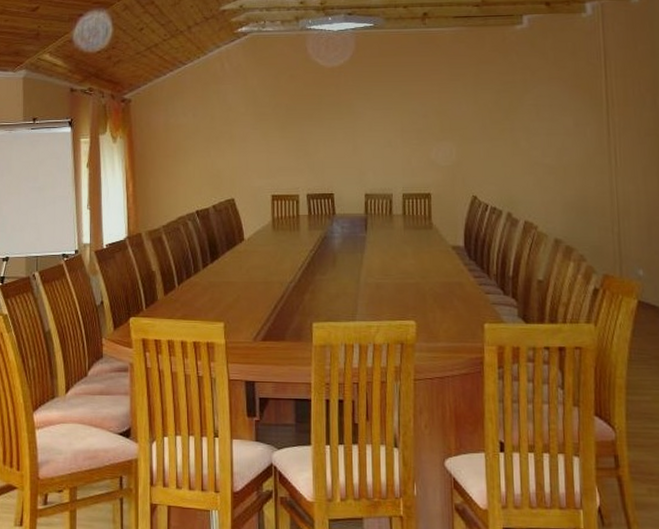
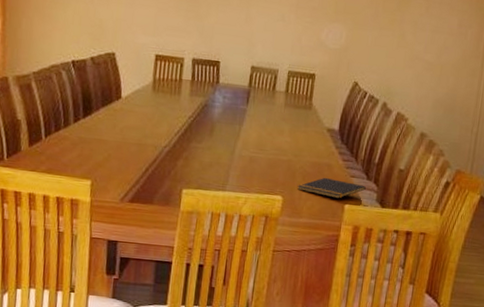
notepad: none [429,296,504,318] -> present [297,177,366,199]

